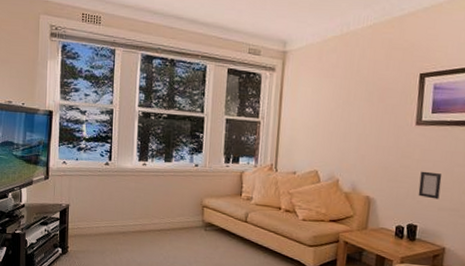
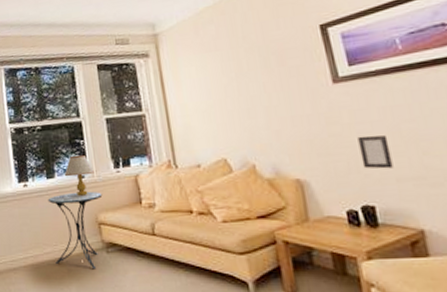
side table: none [160,177,210,242] -> present [47,191,103,270]
table lamp: none [180,146,207,182] -> present [64,154,94,196]

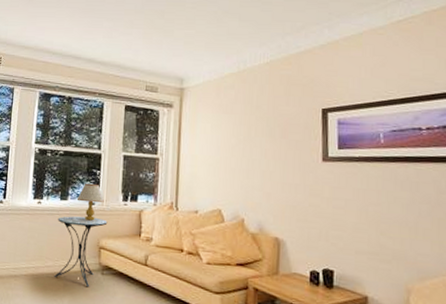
picture frame: present [357,135,394,169] -> none [331,210,356,242]

